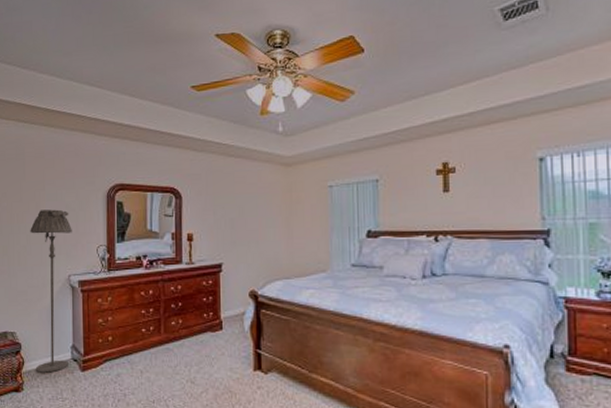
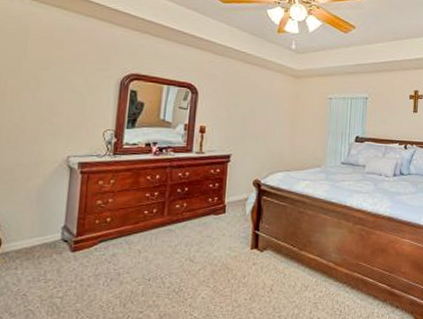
floor lamp: present [30,209,72,373] -> none [14,89,77,254]

